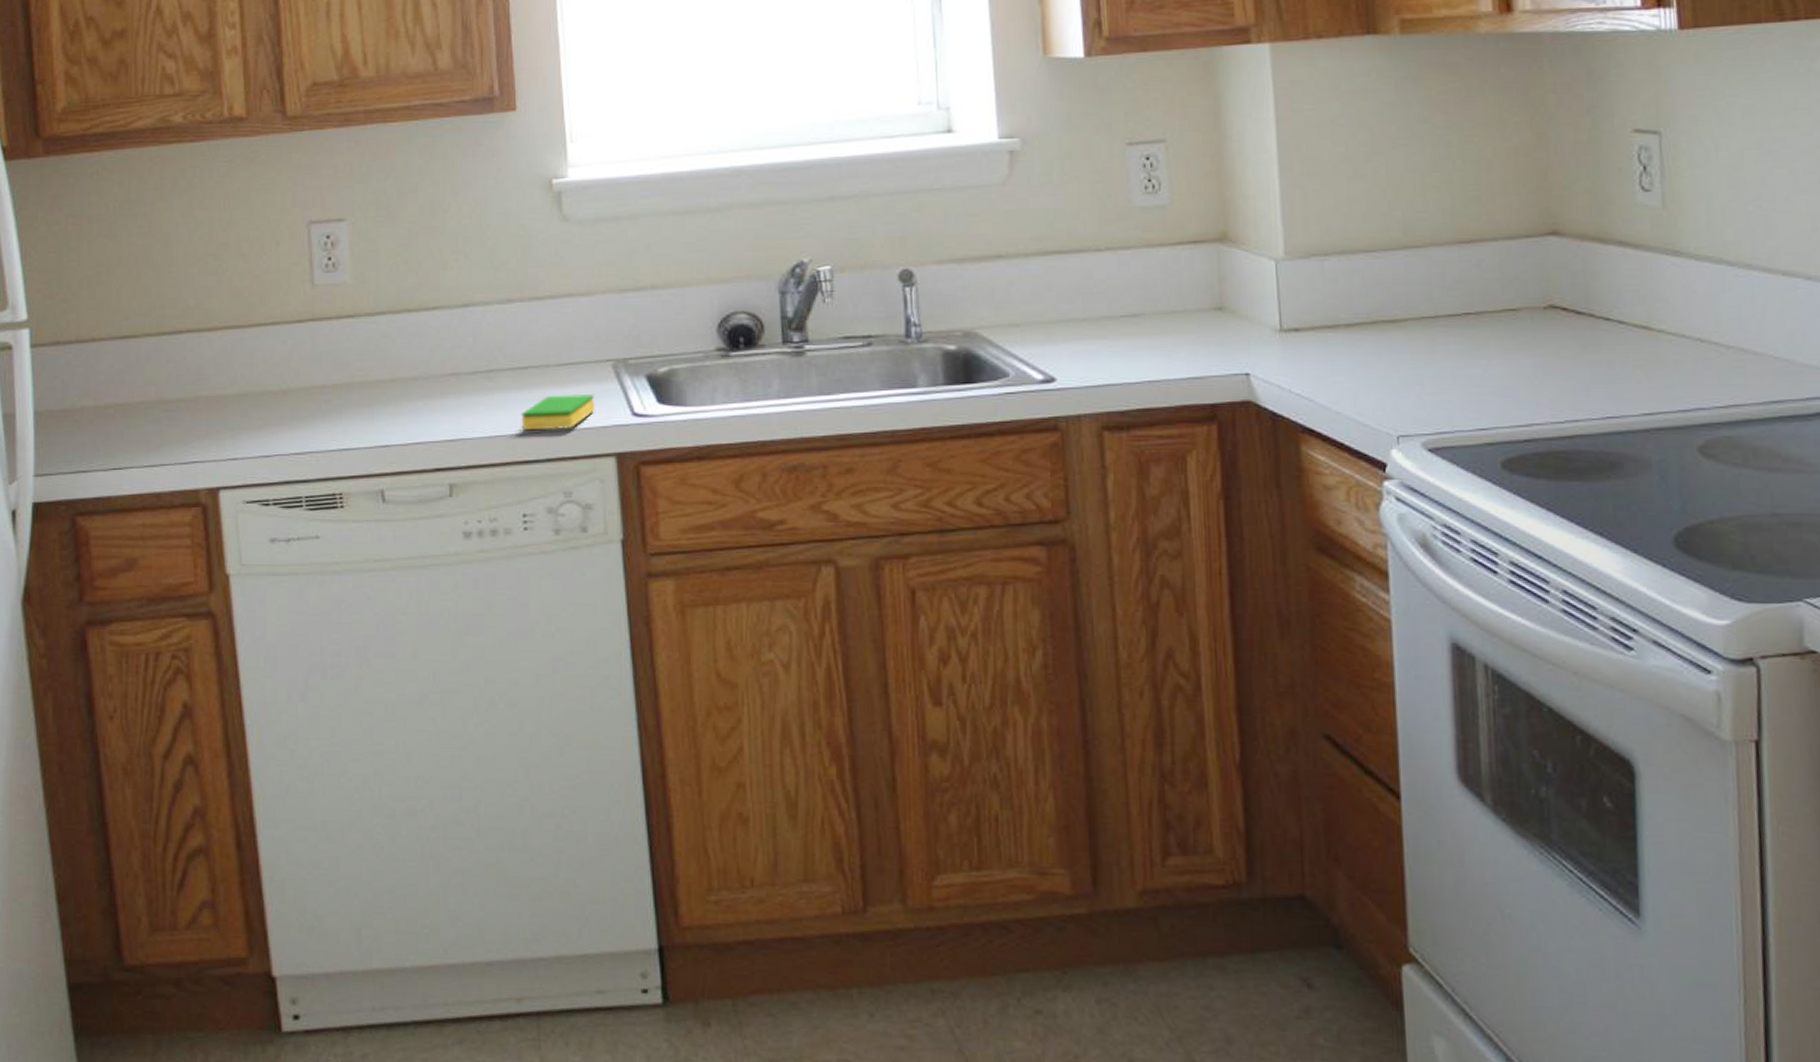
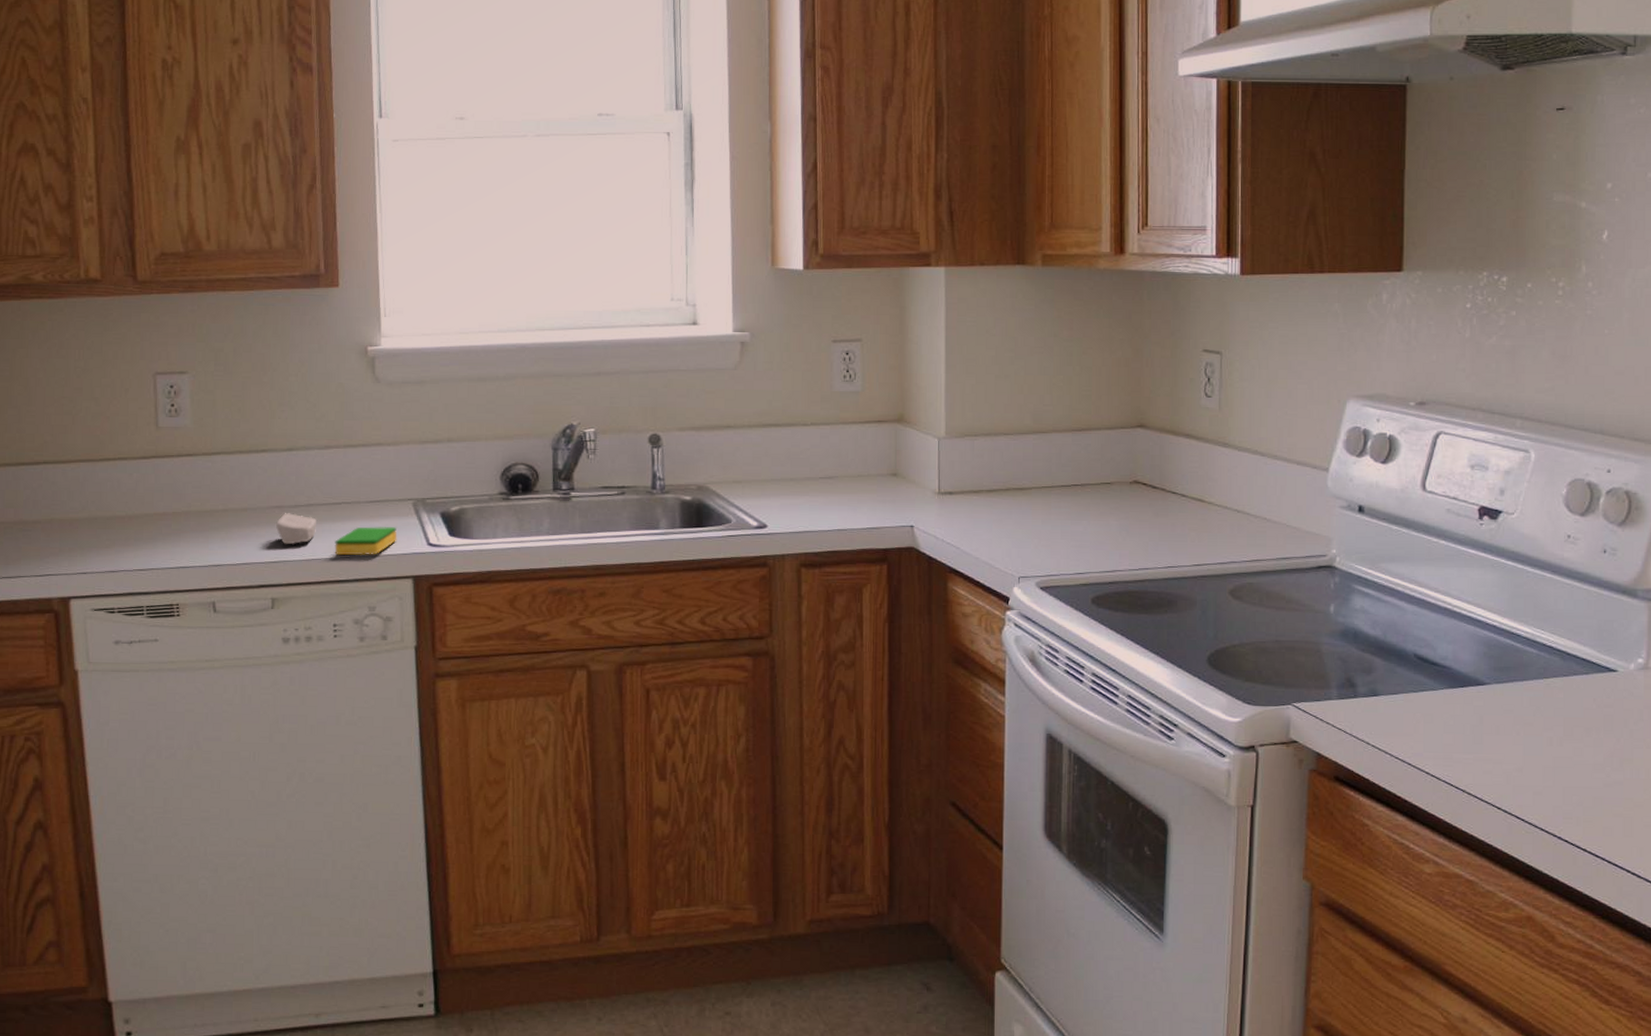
soap bar: none [452,381,499,420] -> present [276,513,316,545]

